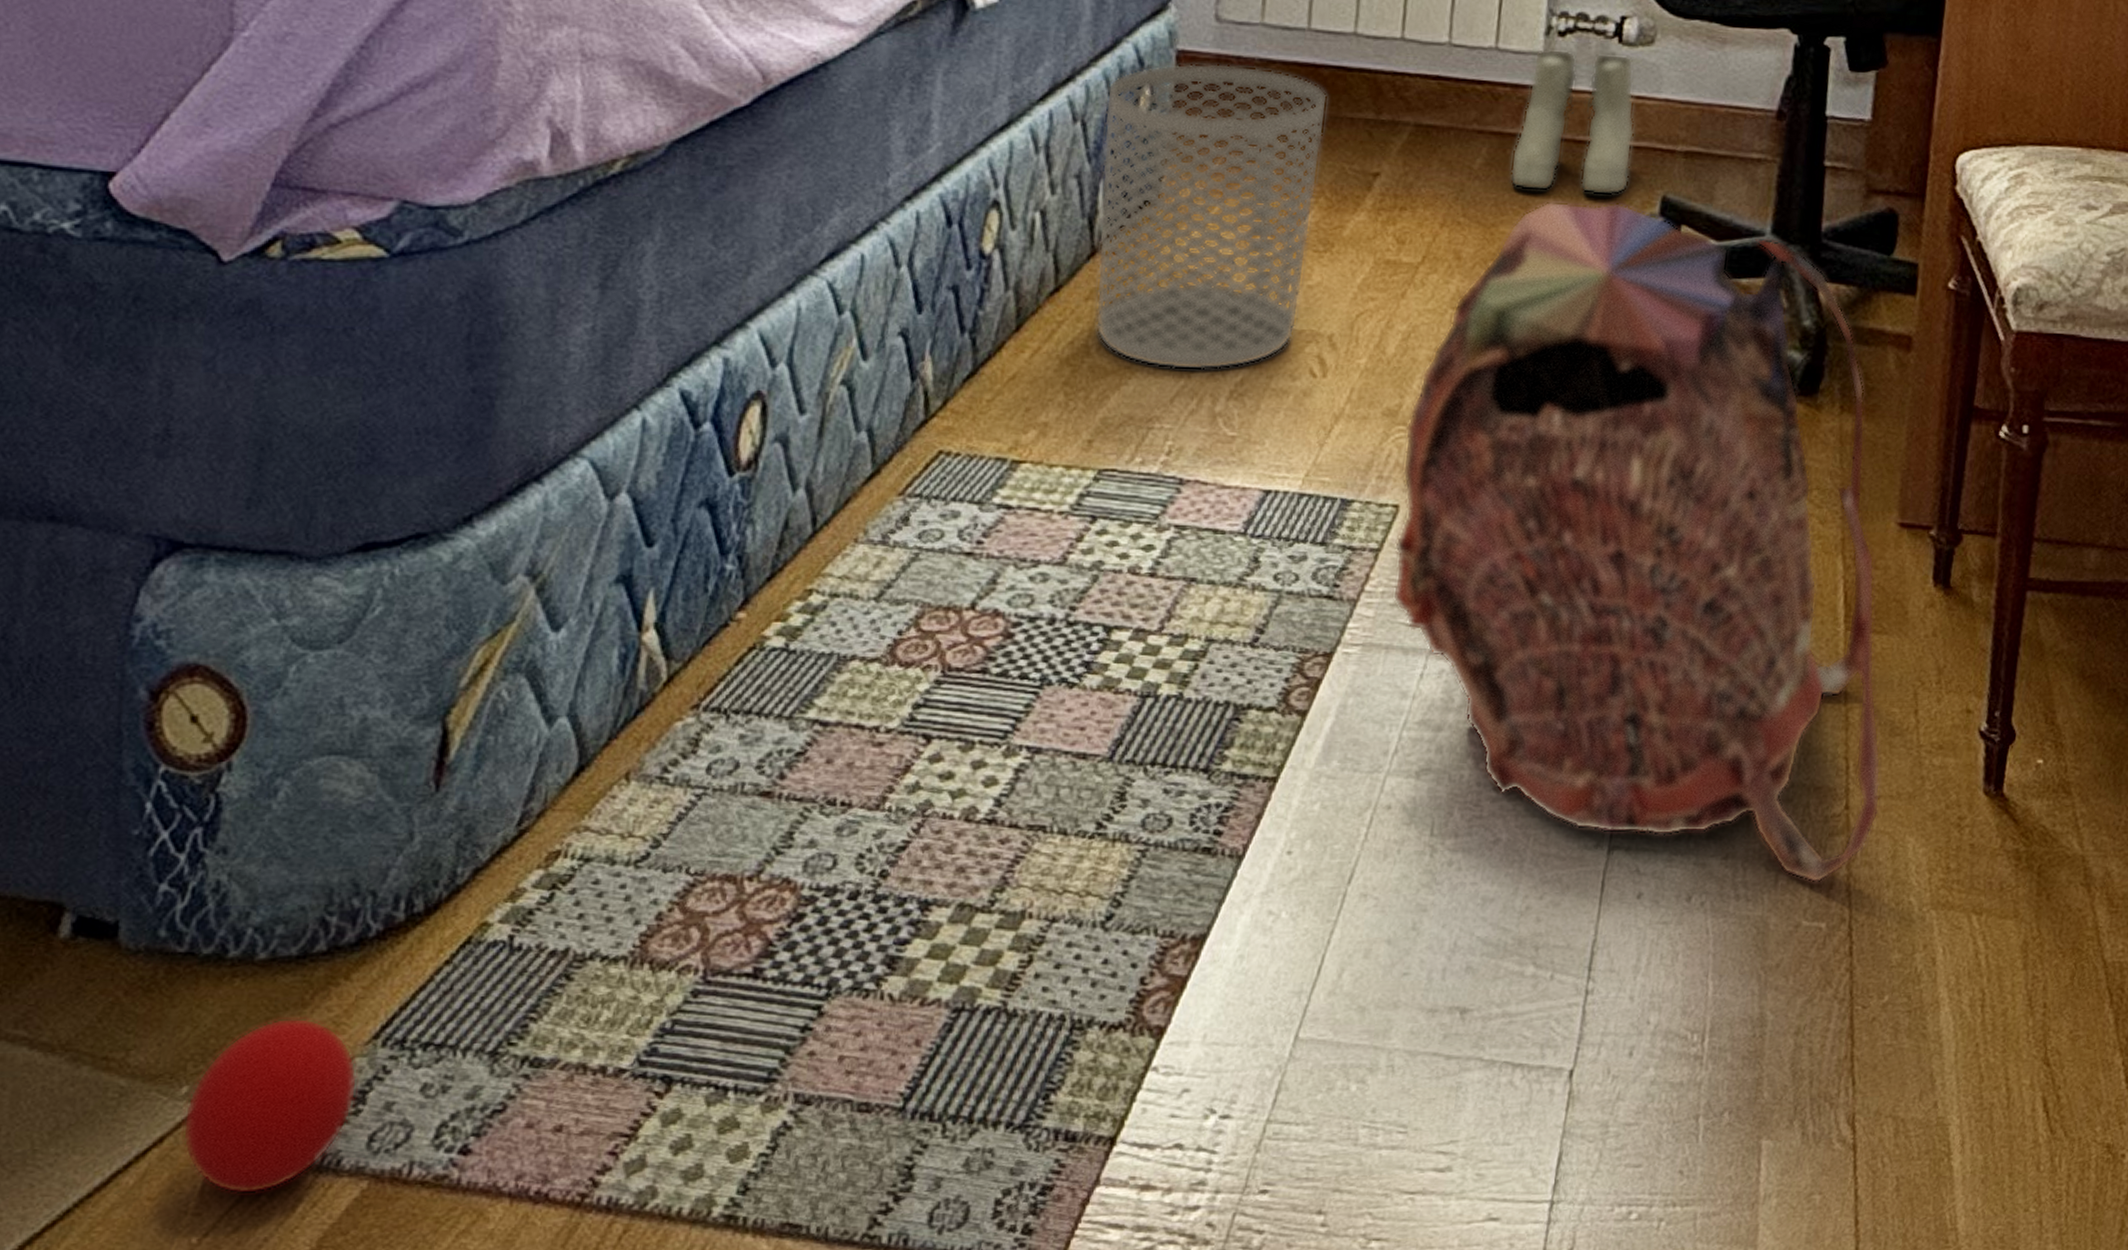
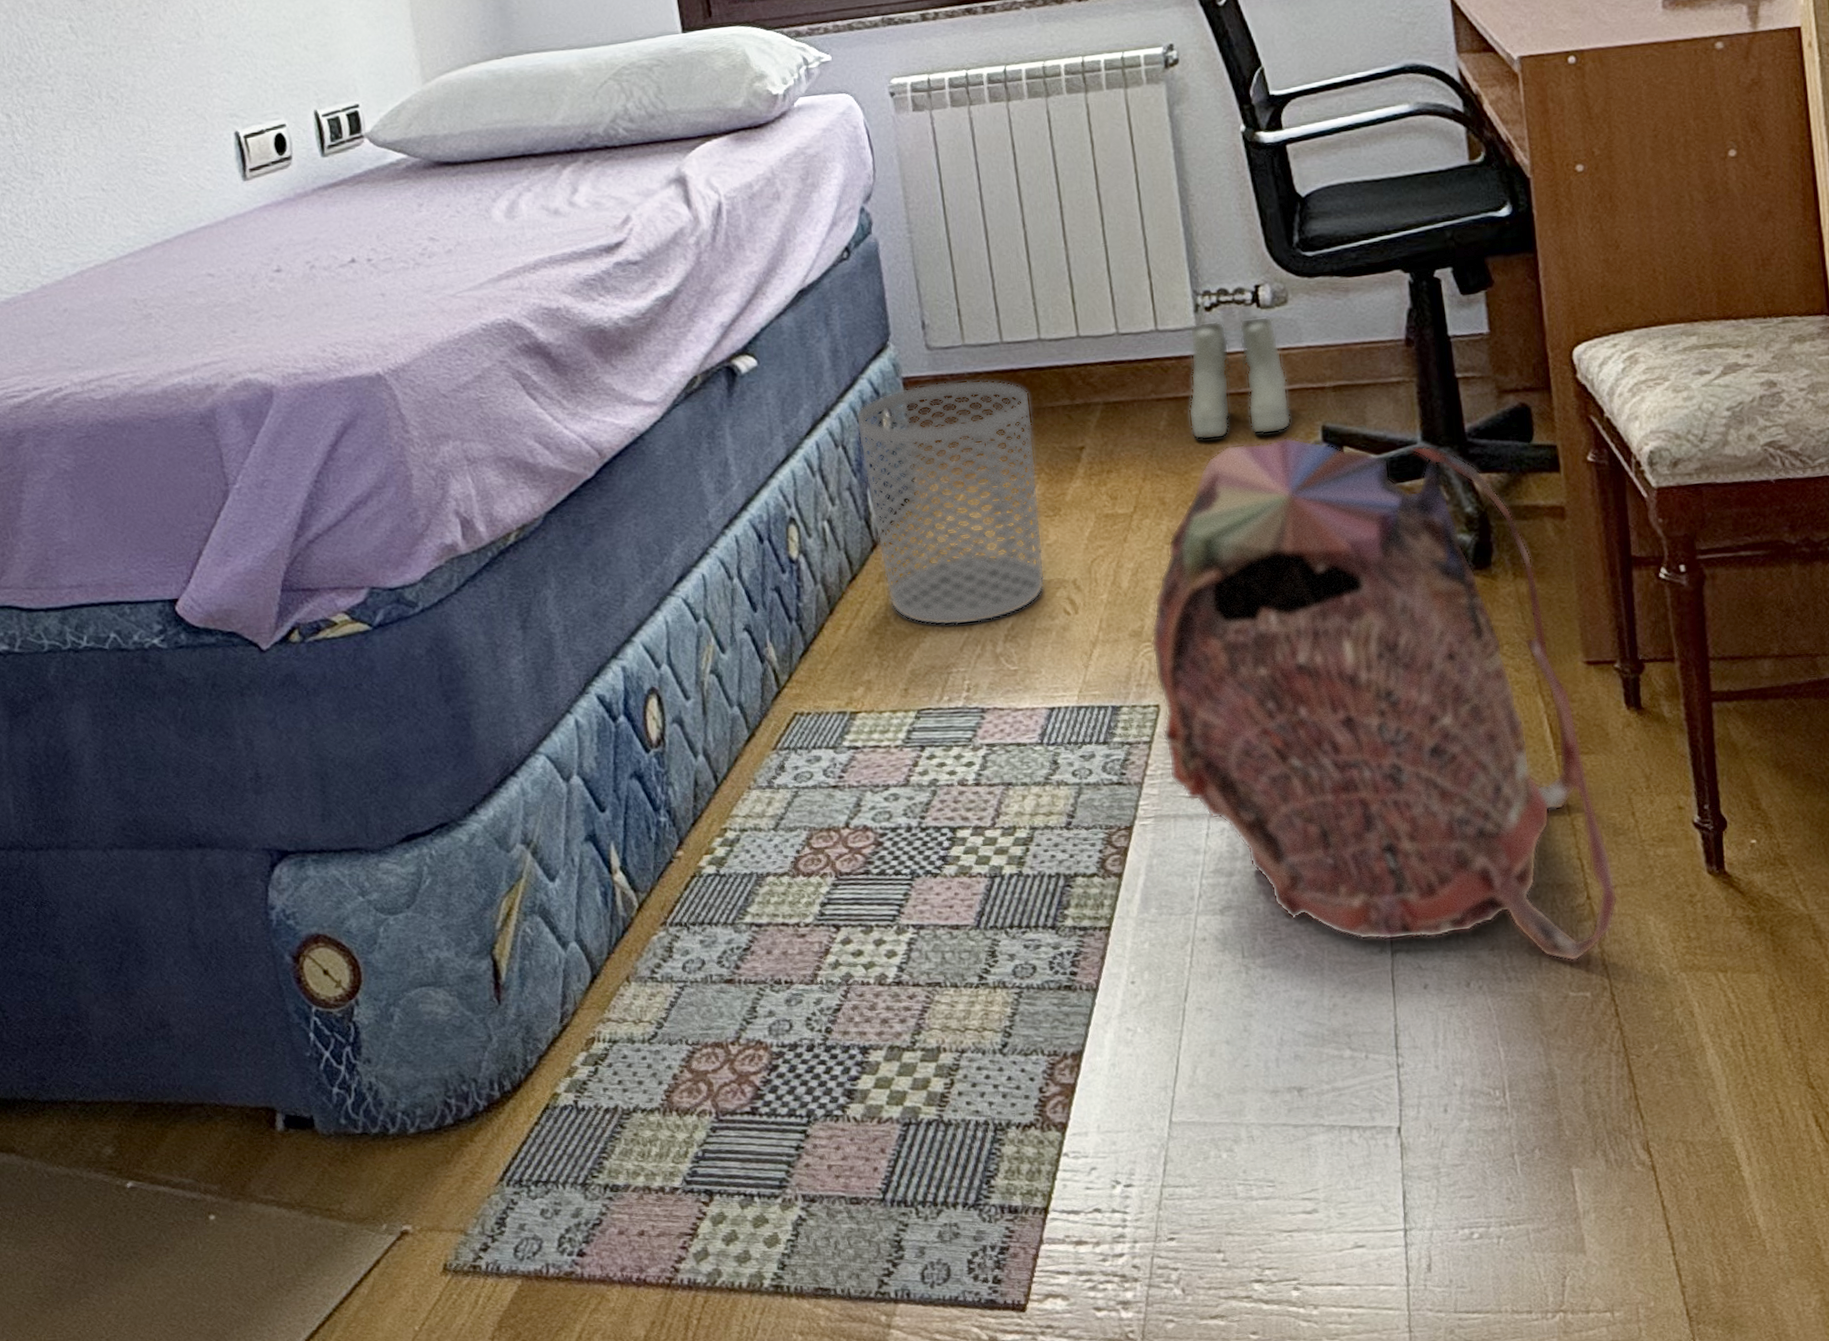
ball: present [182,1017,359,1195] -> none [387,1170,499,1295]

